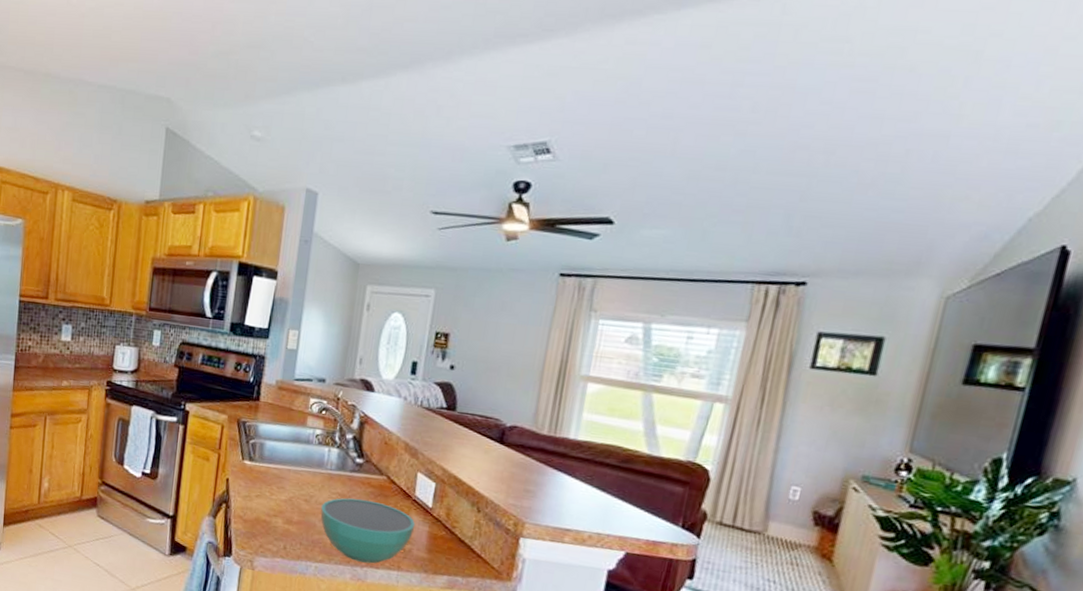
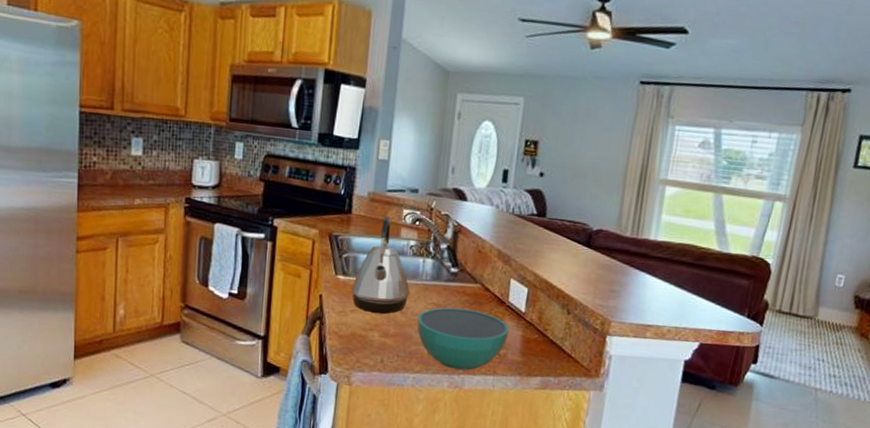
kettle: none [256,404,315,501] -> present [351,216,410,314]

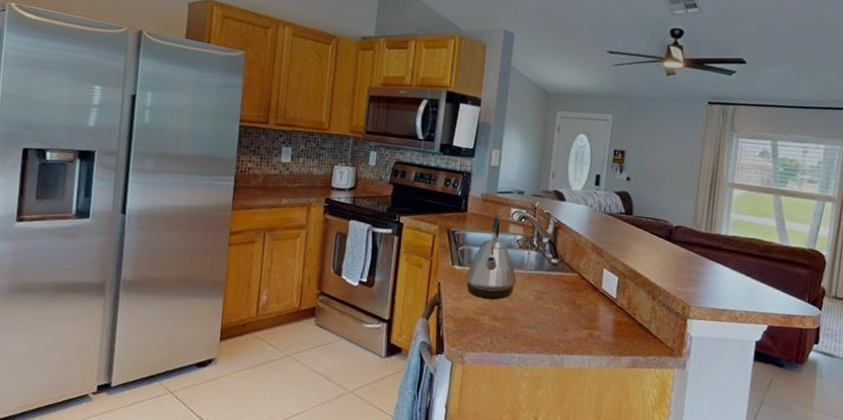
bowl: present [417,307,510,371] -> none [522,294,603,351]

